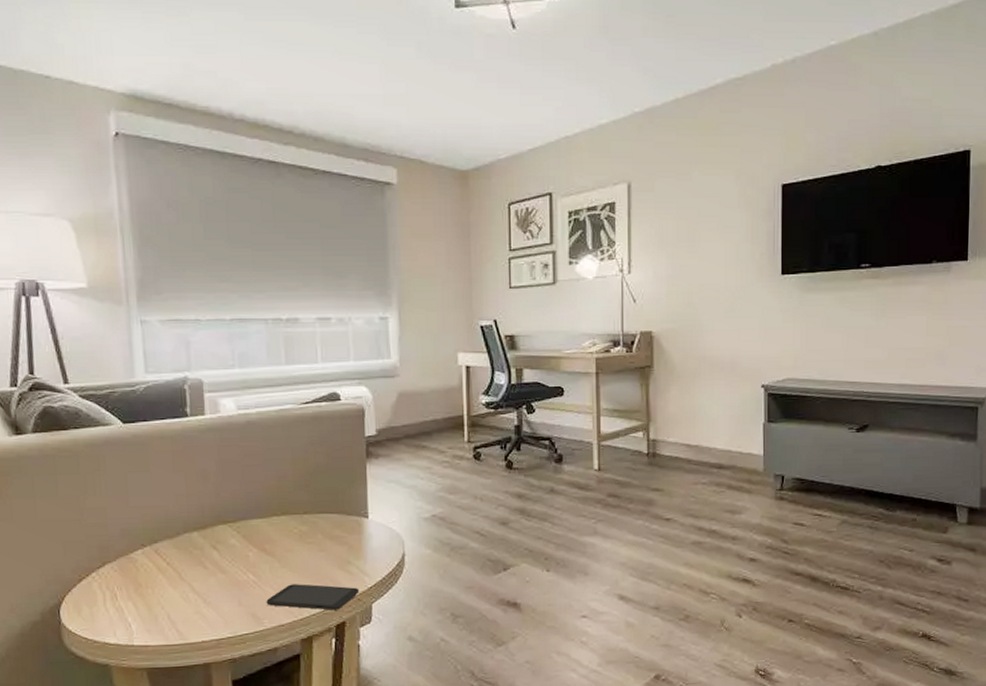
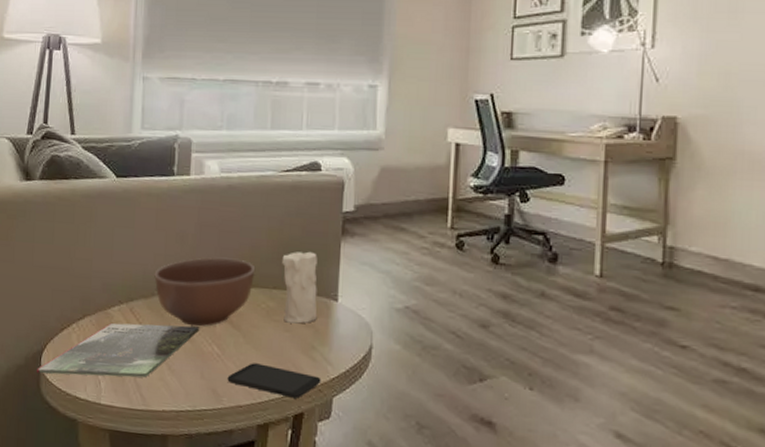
magazine: none [56,558,233,627] -> present [37,322,200,378]
bowl: none [177,490,284,559] -> present [154,257,256,327]
candle: none [310,476,350,543] -> present [282,251,318,324]

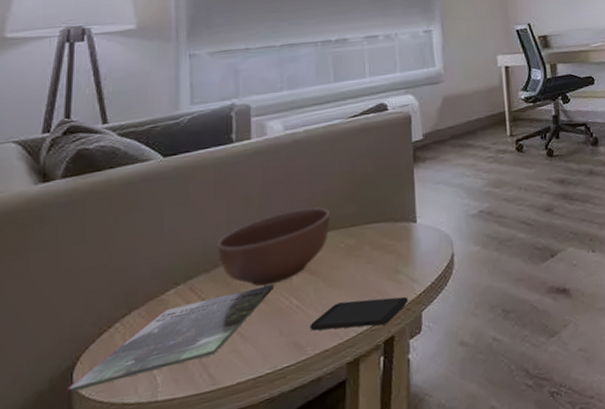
candle: present [282,251,318,324] -> none [357,183,398,255]

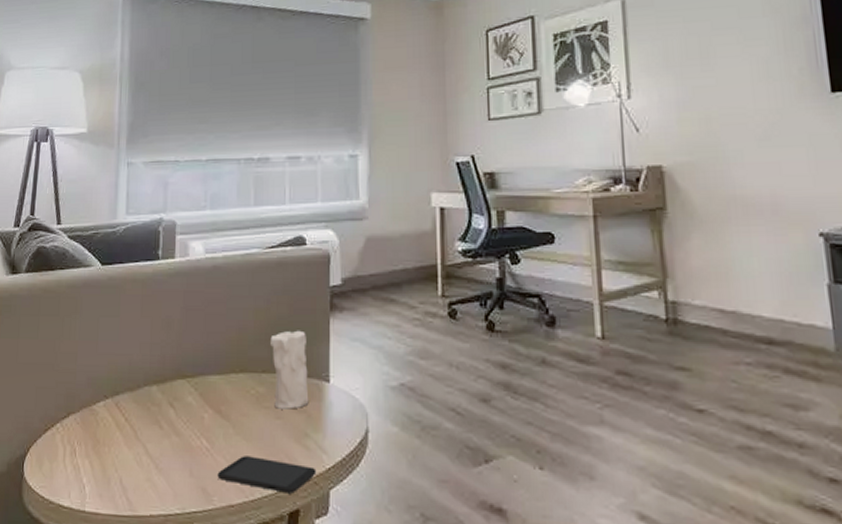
magazine: present [67,284,275,393] -> none [19,418,188,481]
bowl: present [216,207,331,286] -> none [140,342,244,419]
candle: none [357,183,398,255] -> present [270,330,309,410]

